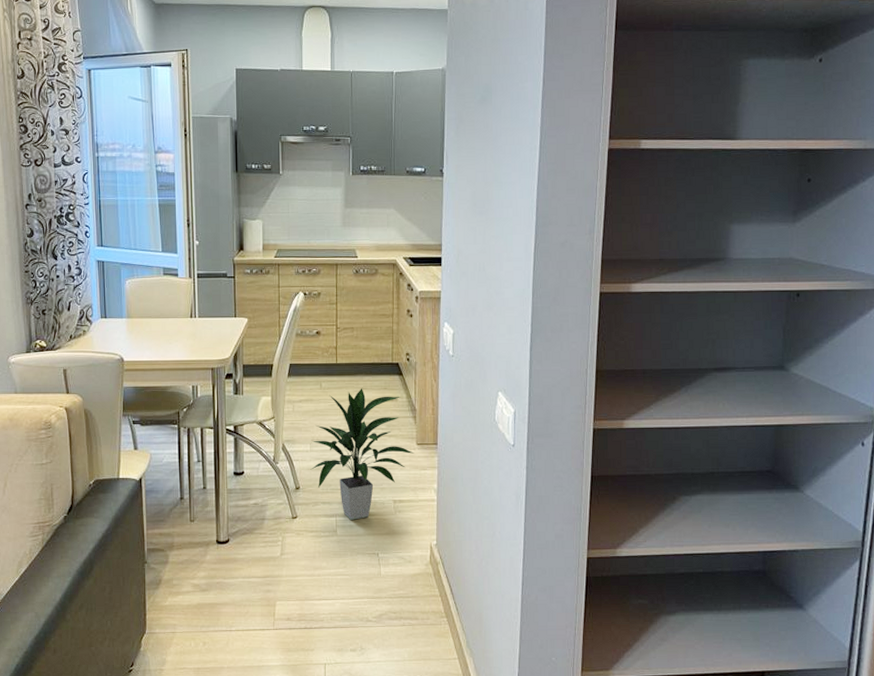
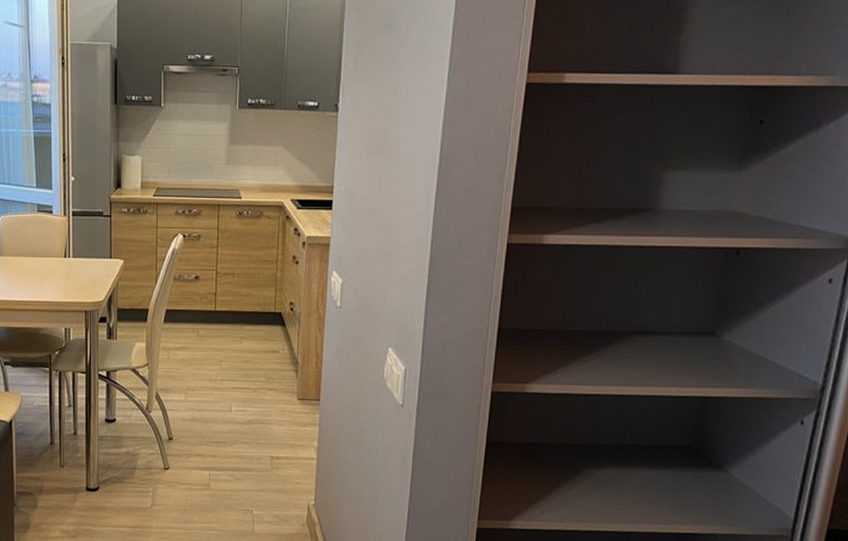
indoor plant: present [310,388,414,520] -> none [184,338,295,475]

